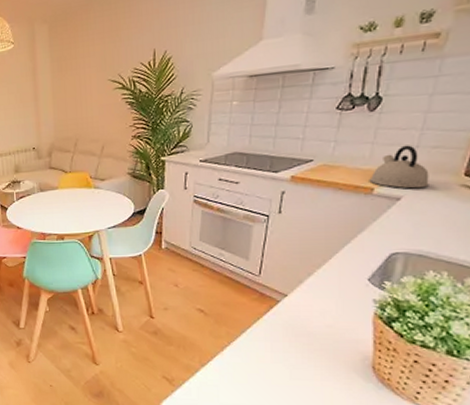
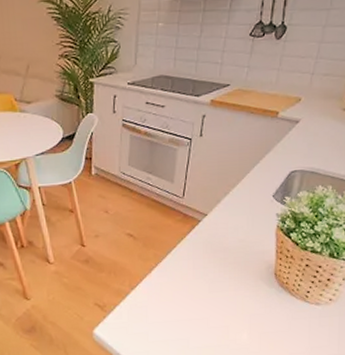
kettle: present [369,145,429,189] -> none [275,72,321,113]

